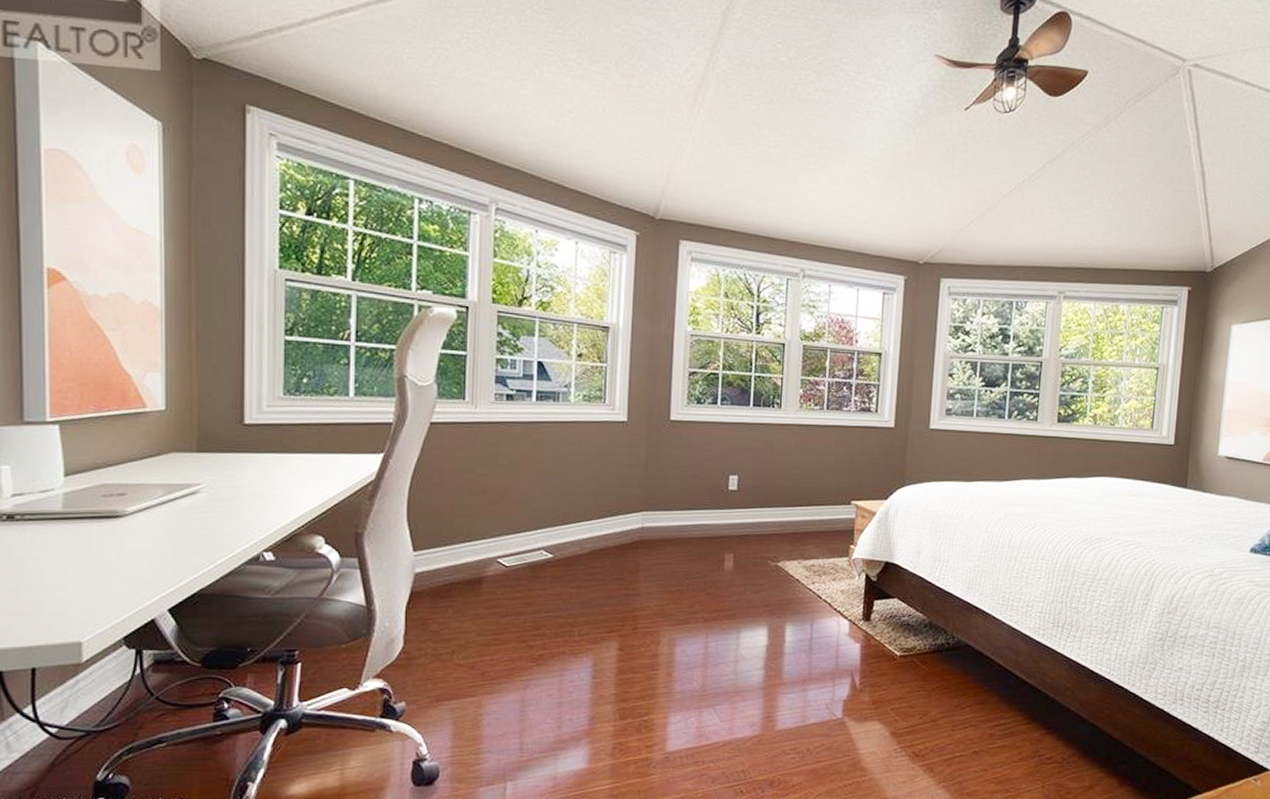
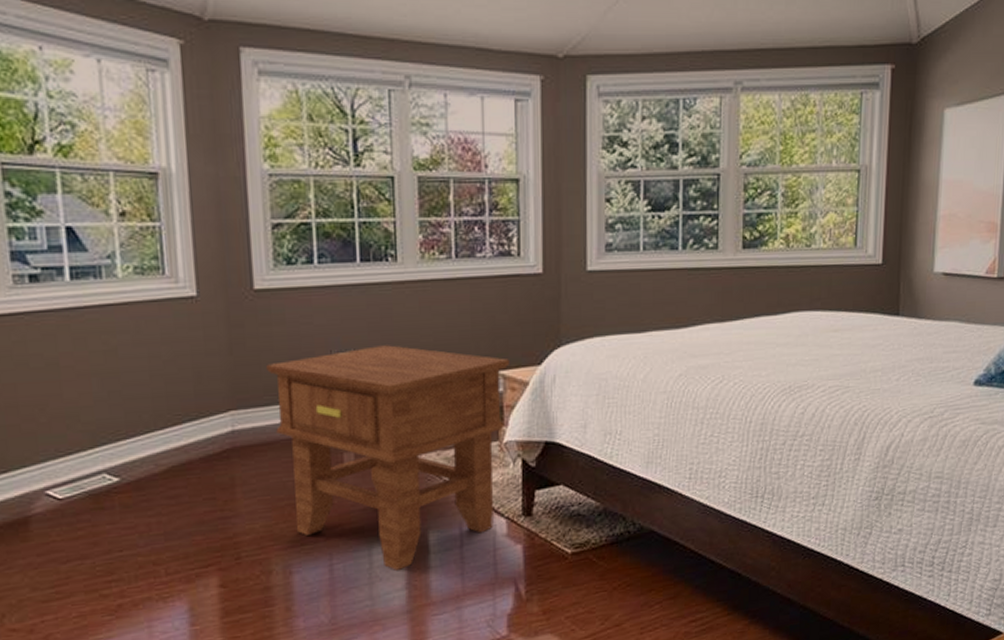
side table: none [673,472,862,654] -> present [267,345,509,572]

